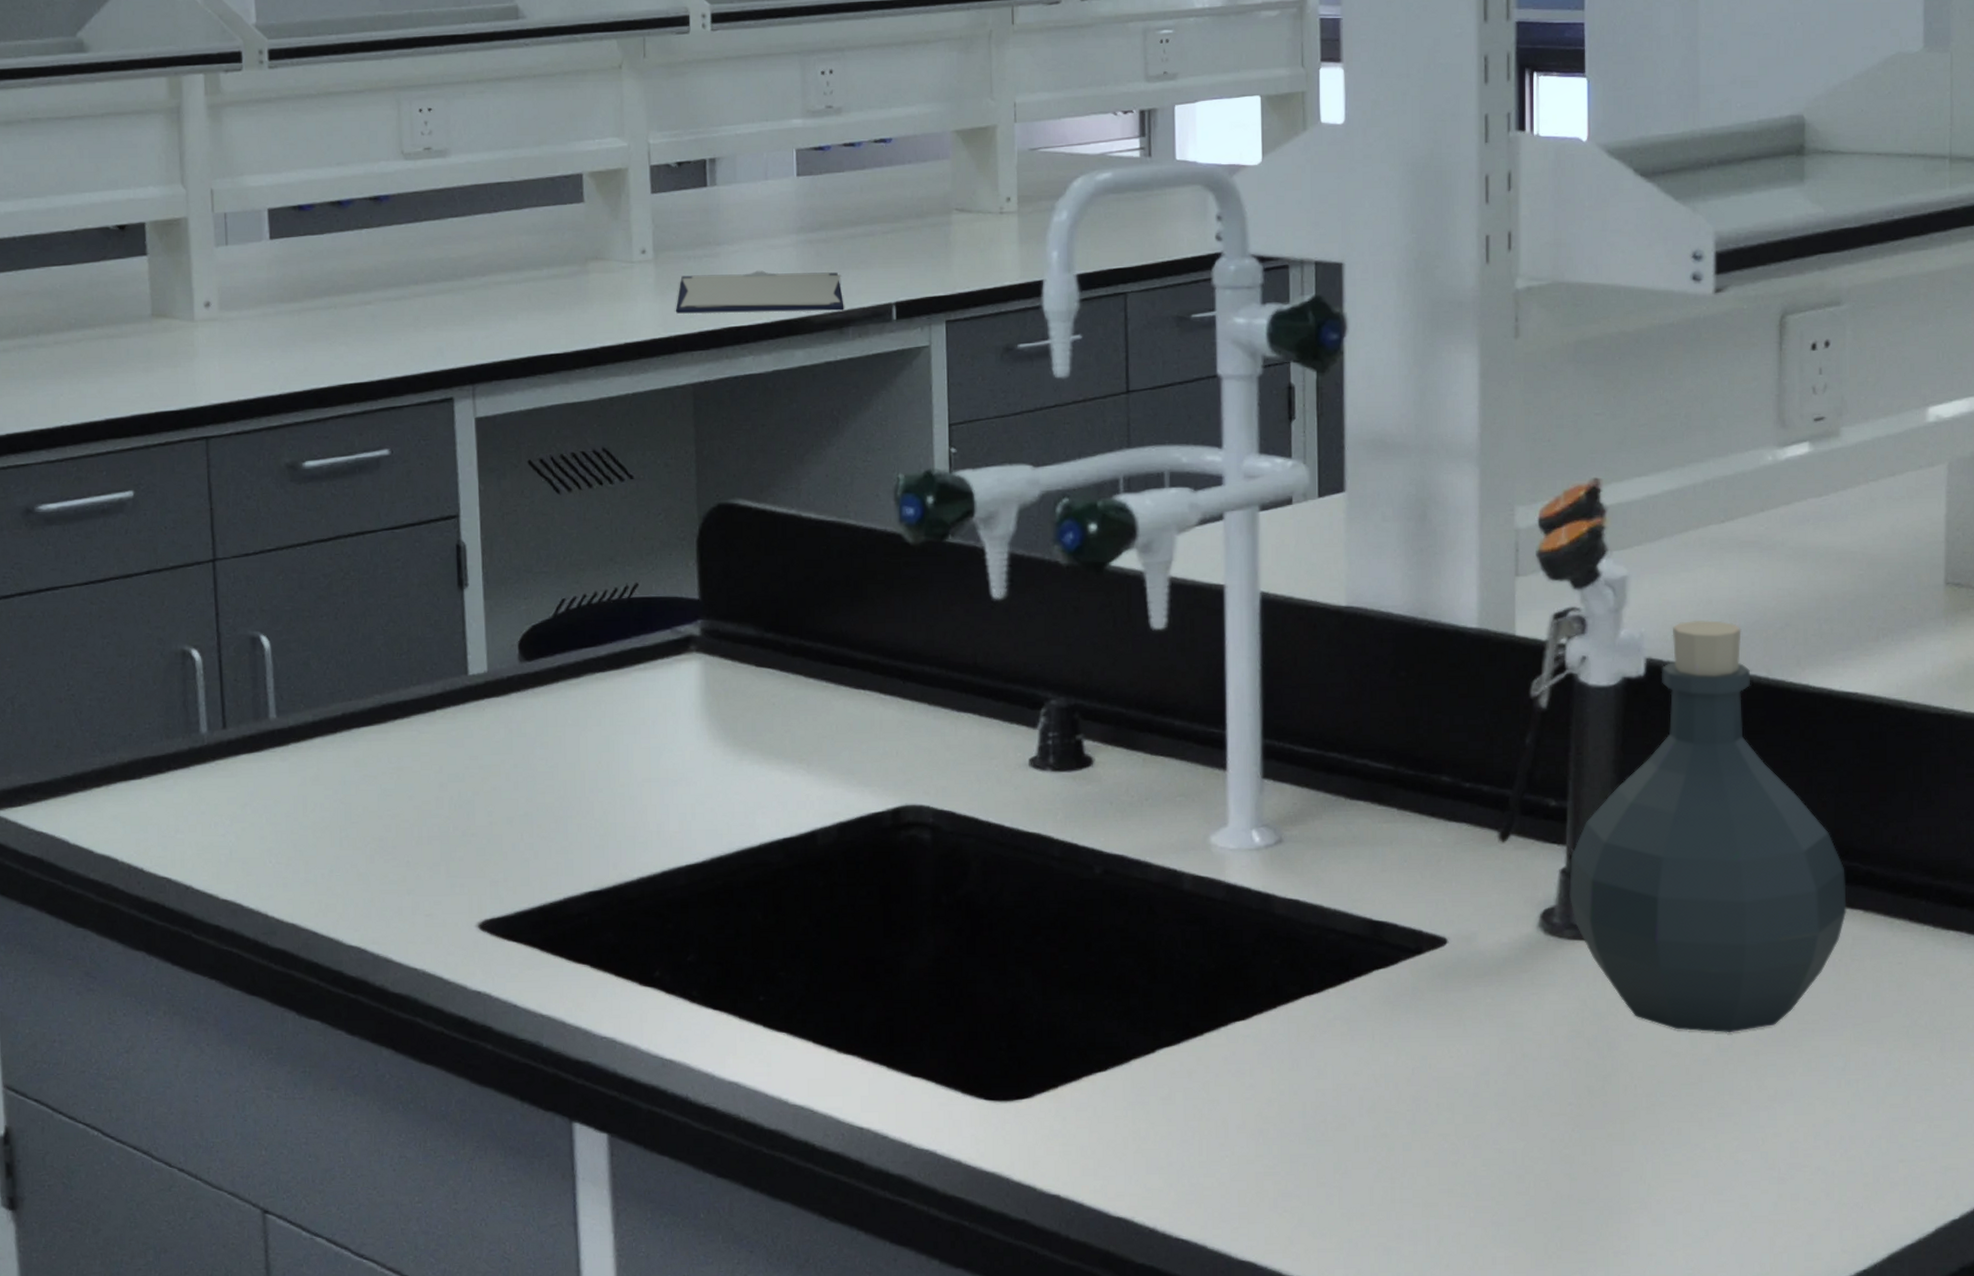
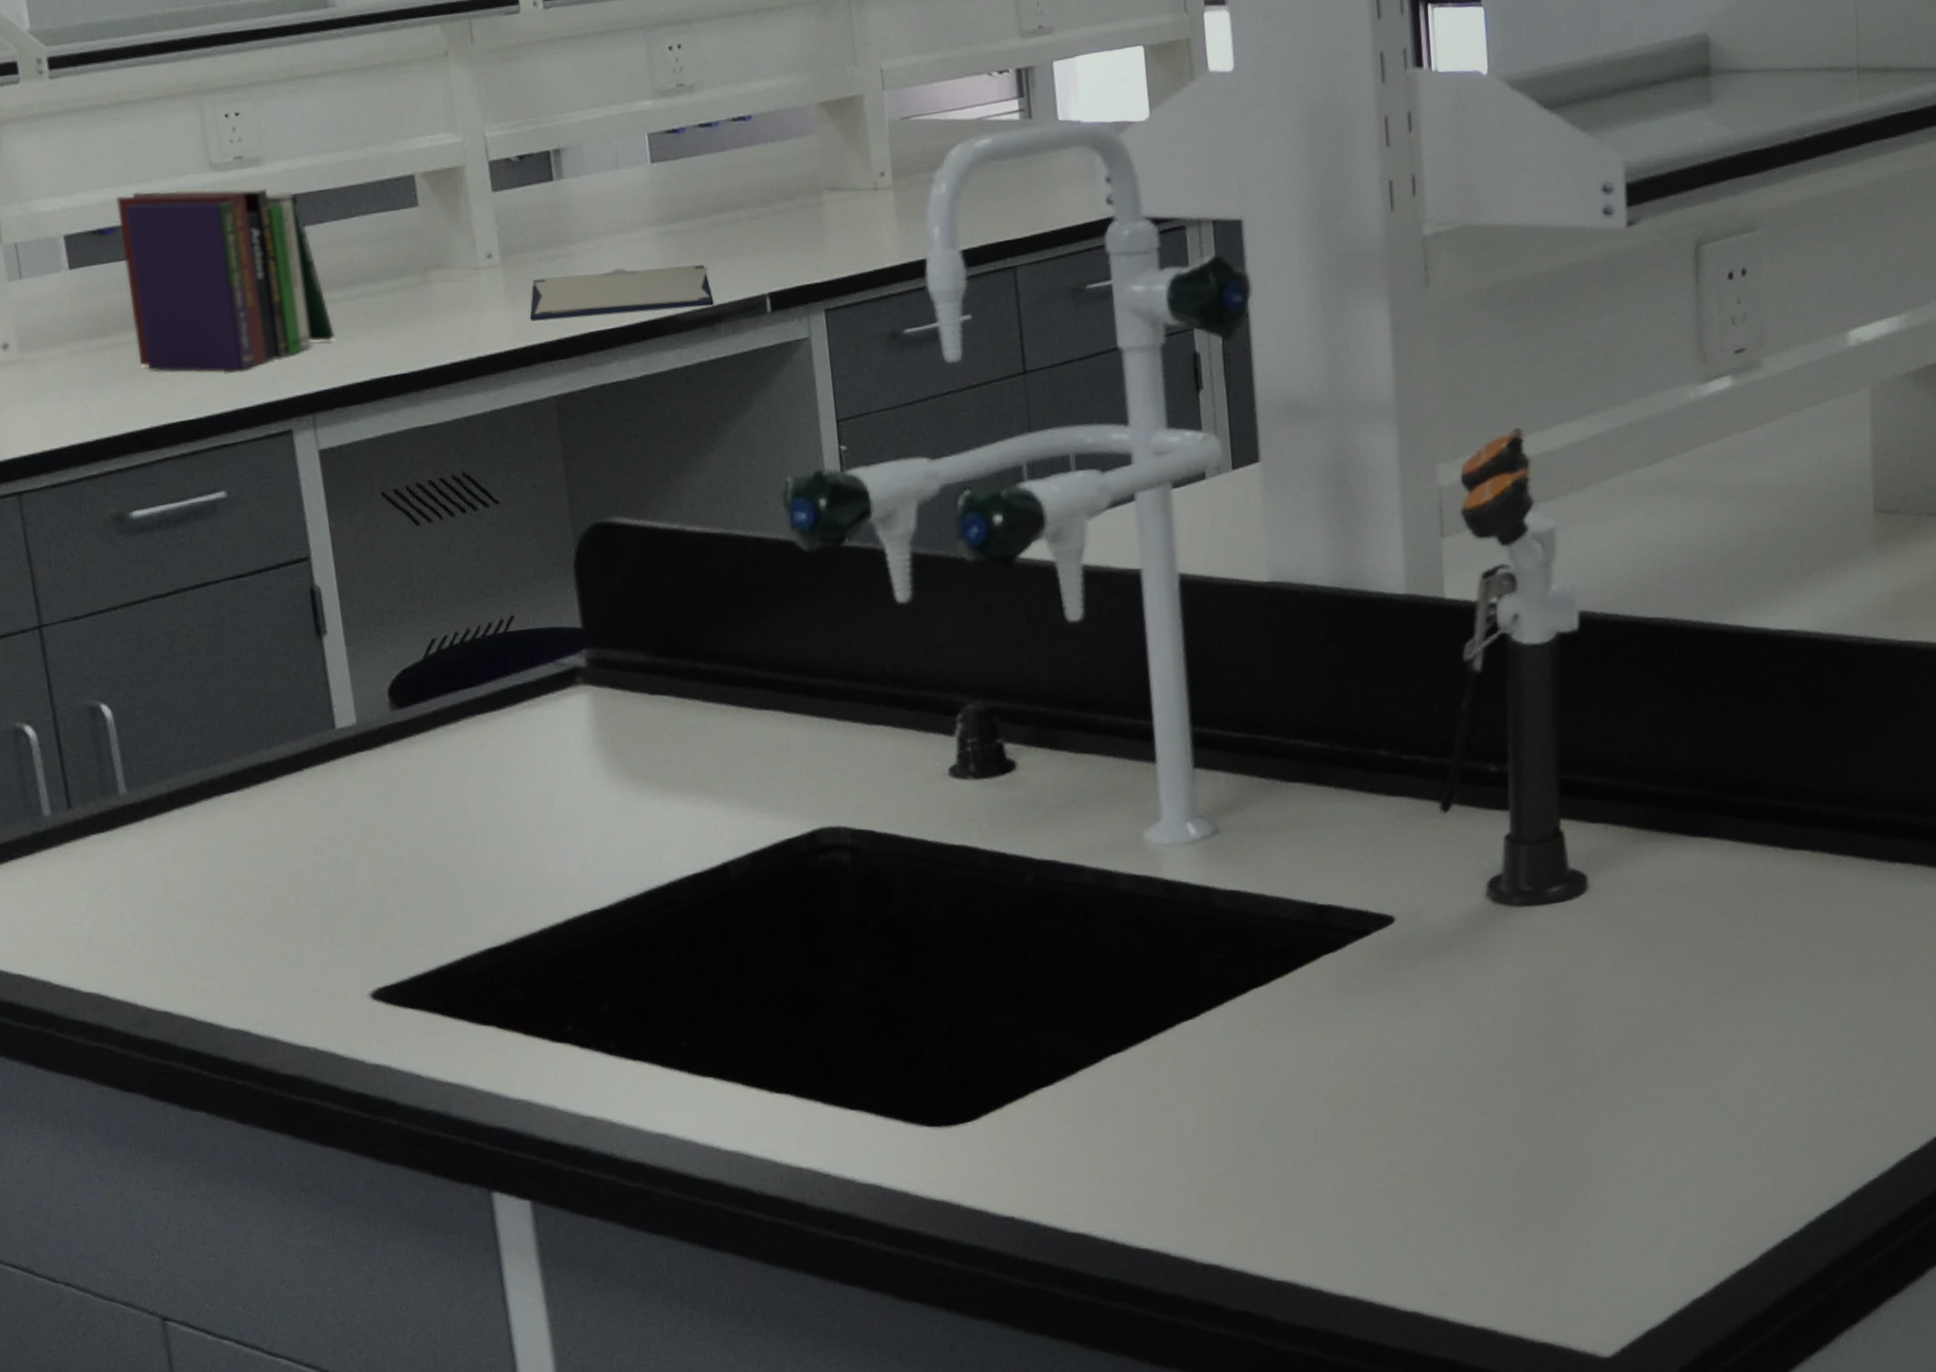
books: none [317,173,500,341] -> present [116,188,336,372]
flask: present [1569,620,1847,1033] -> none [1515,567,1794,988]

